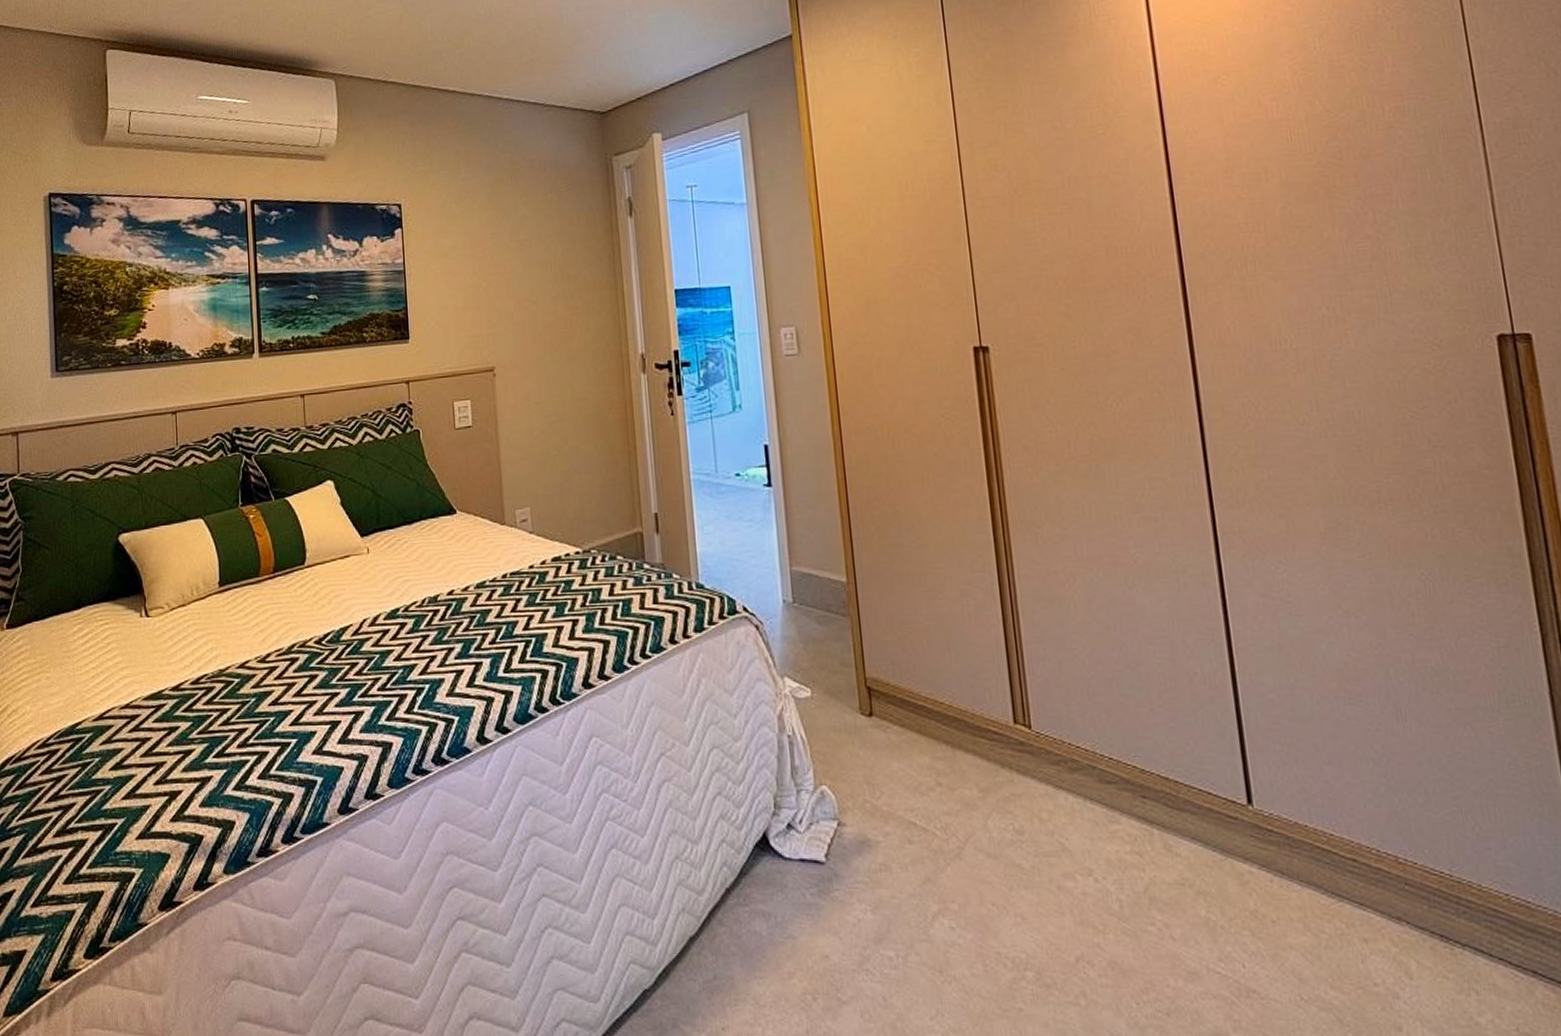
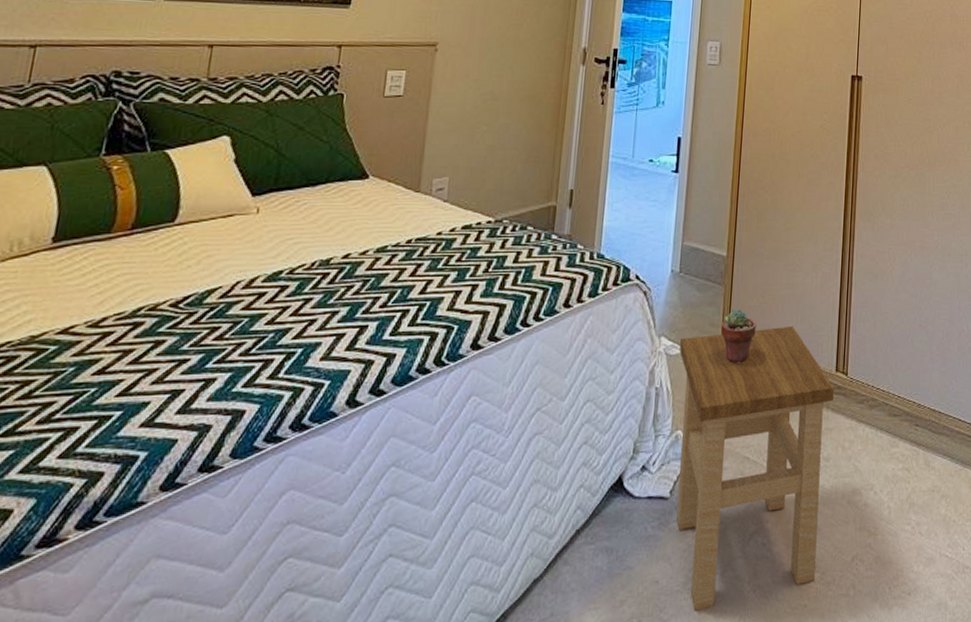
stool: none [808,666,1028,997] -> present [676,326,834,612]
potted succulent: none [855,644,899,712] -> present [721,308,756,365]

